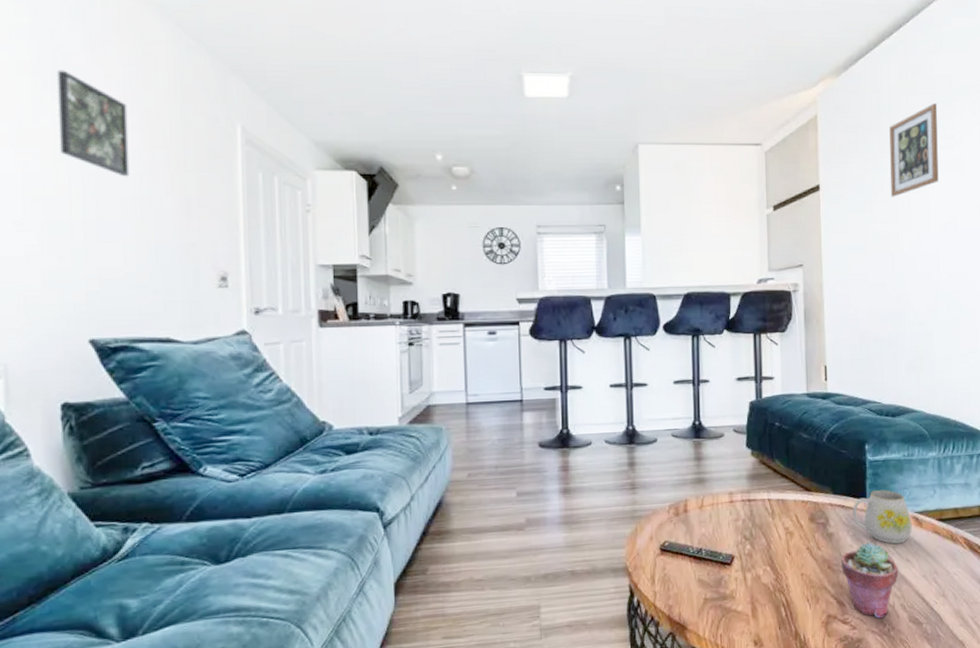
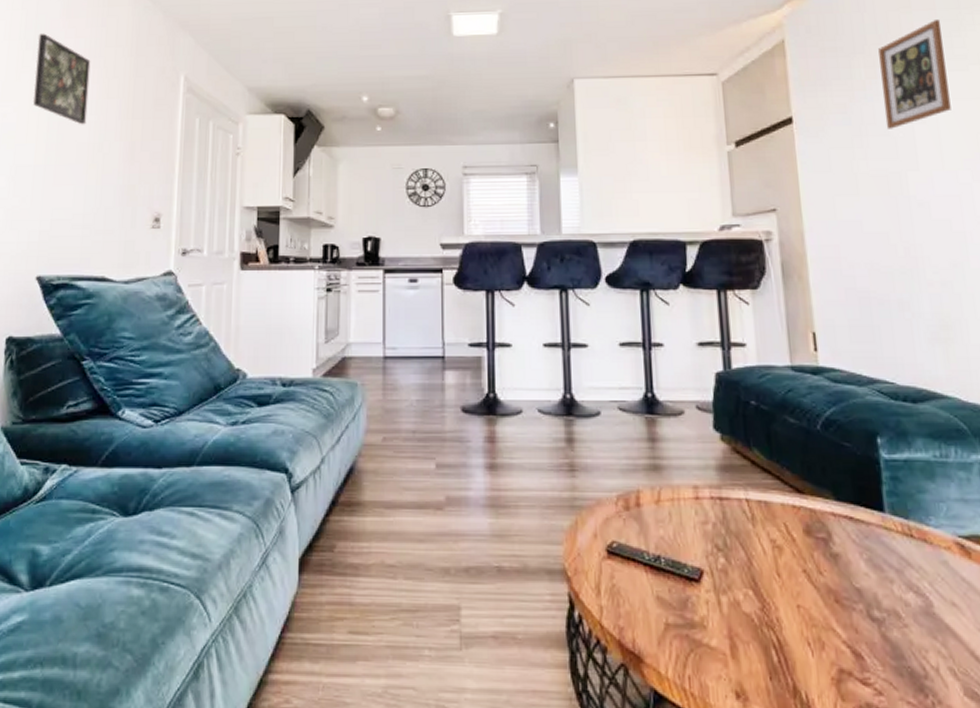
potted succulent: present [841,542,899,619] -> none [853,571,941,685]
mug: present [853,490,912,544] -> none [865,500,957,578]

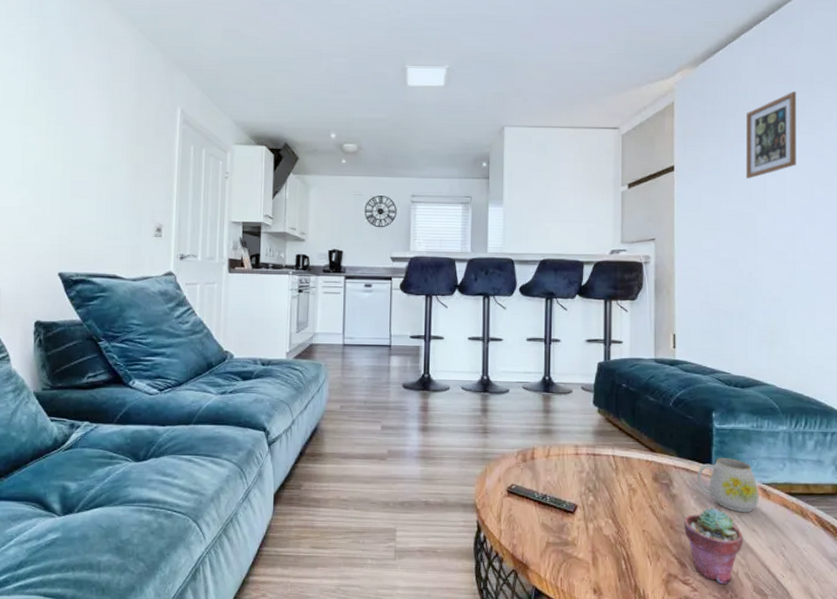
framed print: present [33,33,91,125] -> none [50,66,100,148]
potted succulent: none [853,571,941,685] -> present [684,507,743,585]
mug: none [865,500,957,578] -> present [697,458,759,512]

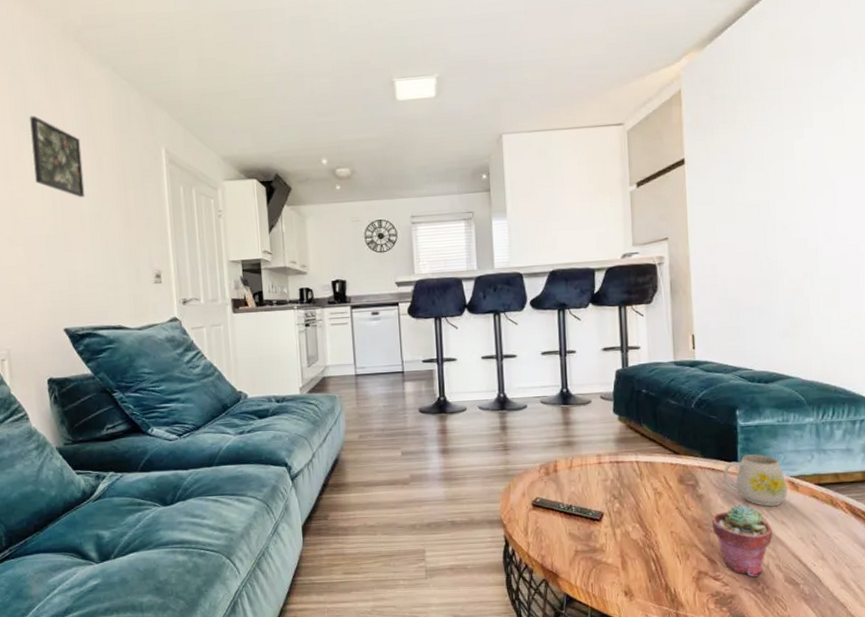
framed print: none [50,66,100,148] -> present [30,116,85,198]
picture frame: present [745,92,796,179] -> none [760,65,815,165]

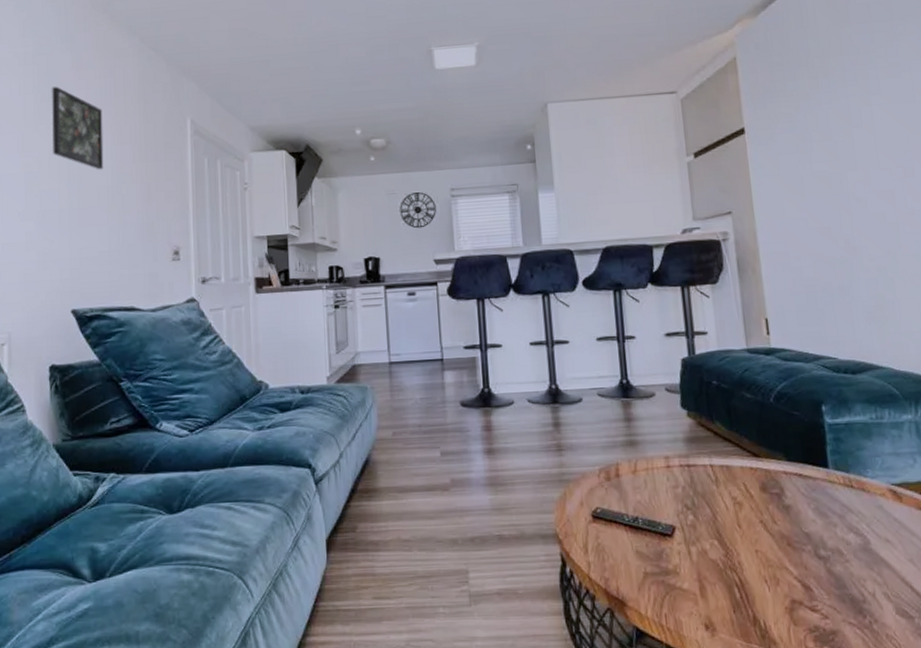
potted succulent: present [712,504,773,578] -> none [803,517,877,609]
mug: present [723,454,788,506] -> none [812,457,890,520]

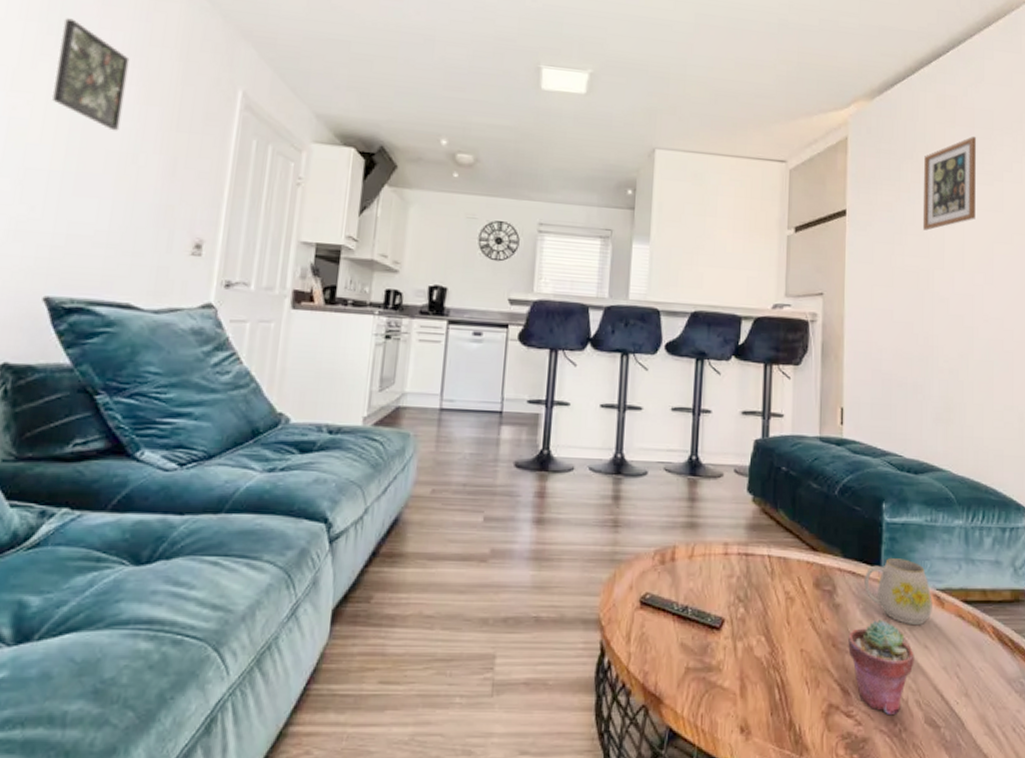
potted succulent: none [803,517,877,609] -> present [848,619,914,716]
mug: none [812,457,890,520] -> present [864,558,932,624]
picture frame: none [820,32,886,134] -> present [922,137,976,231]

